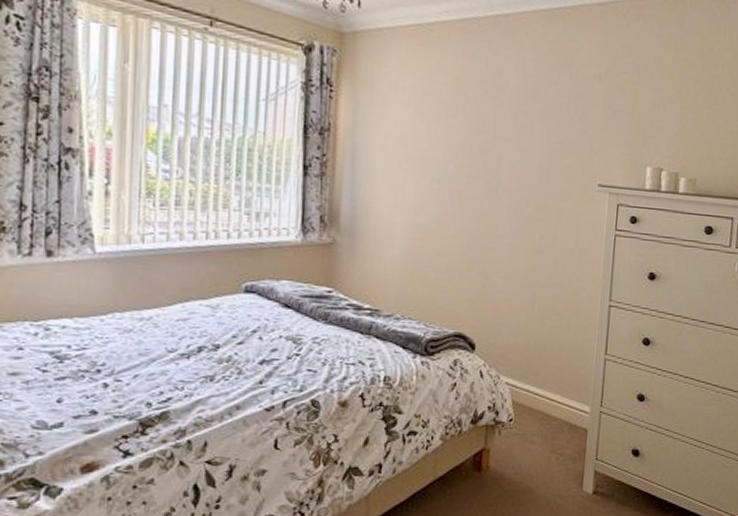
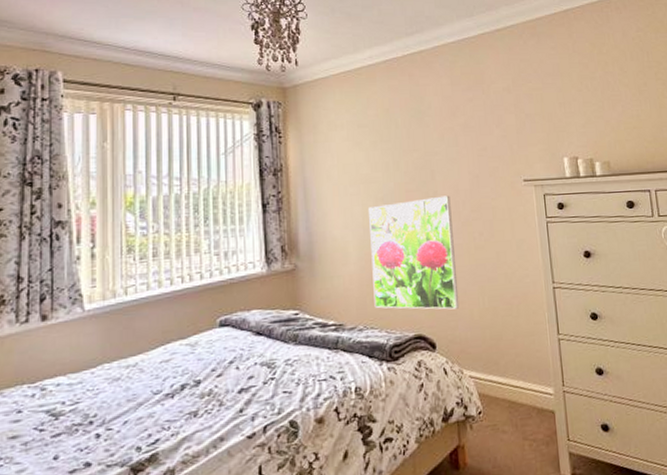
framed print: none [415,187,515,312] -> present [369,195,460,310]

